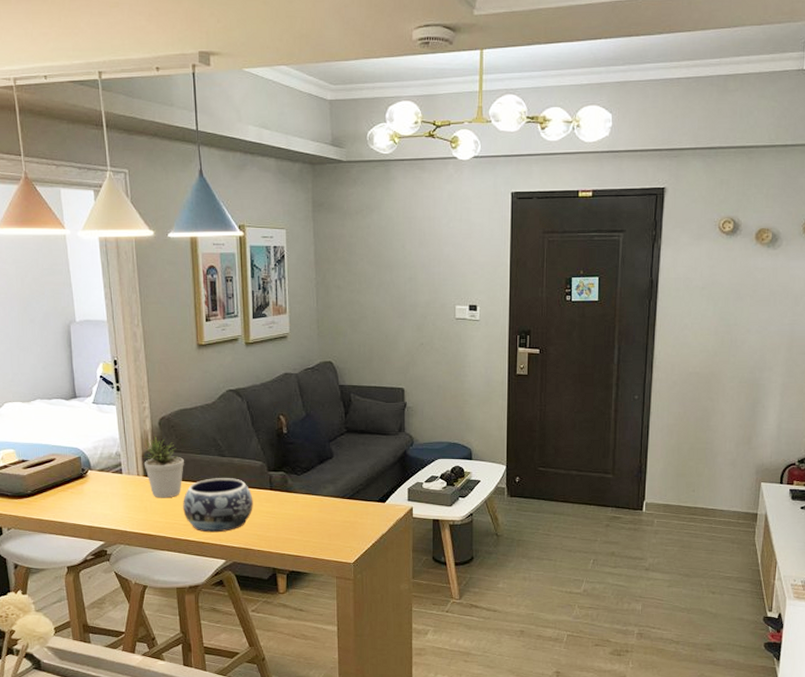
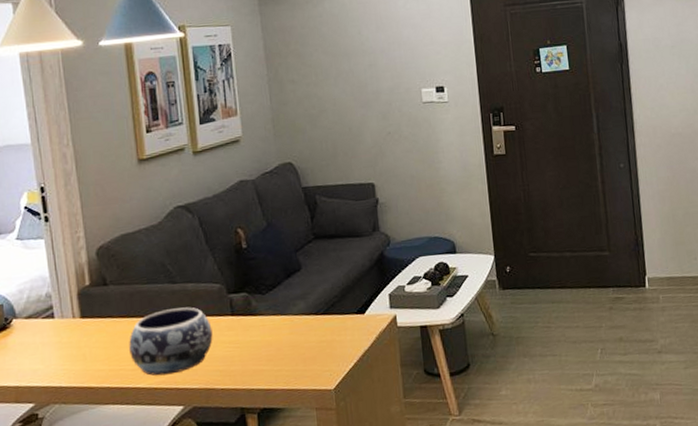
potted plant: present [143,435,184,498] -> none [79,268,129,342]

